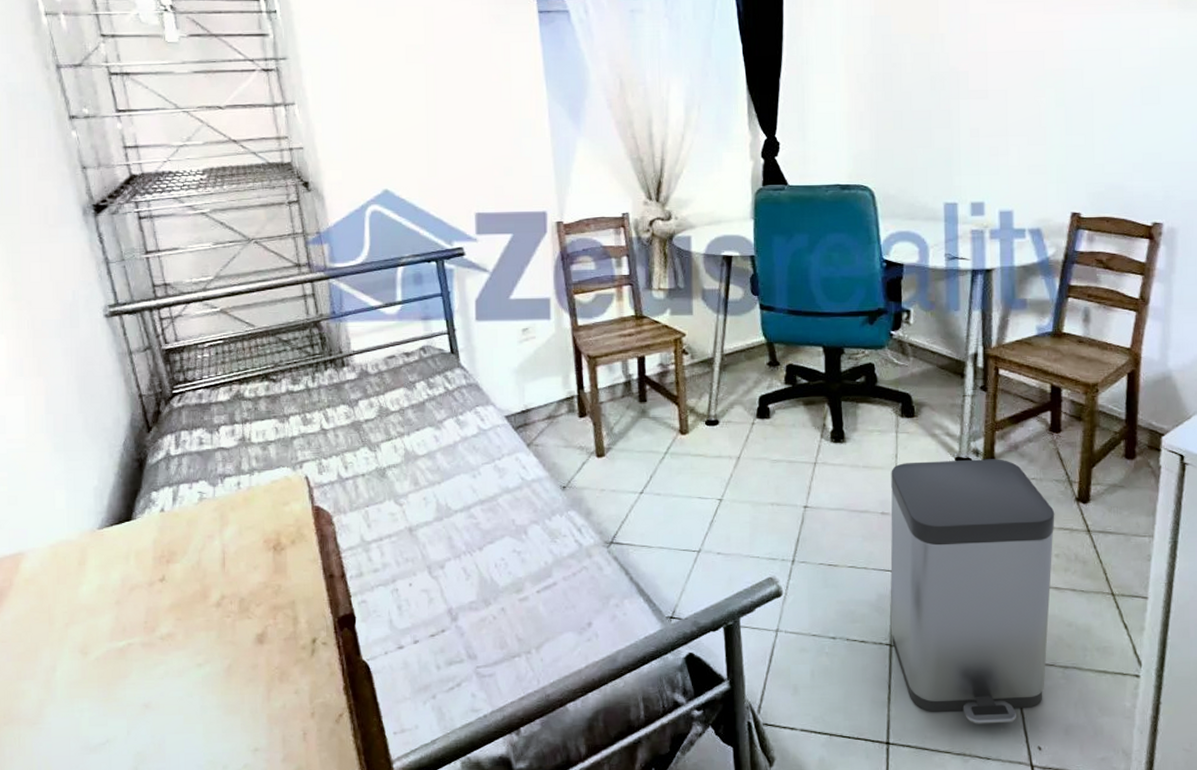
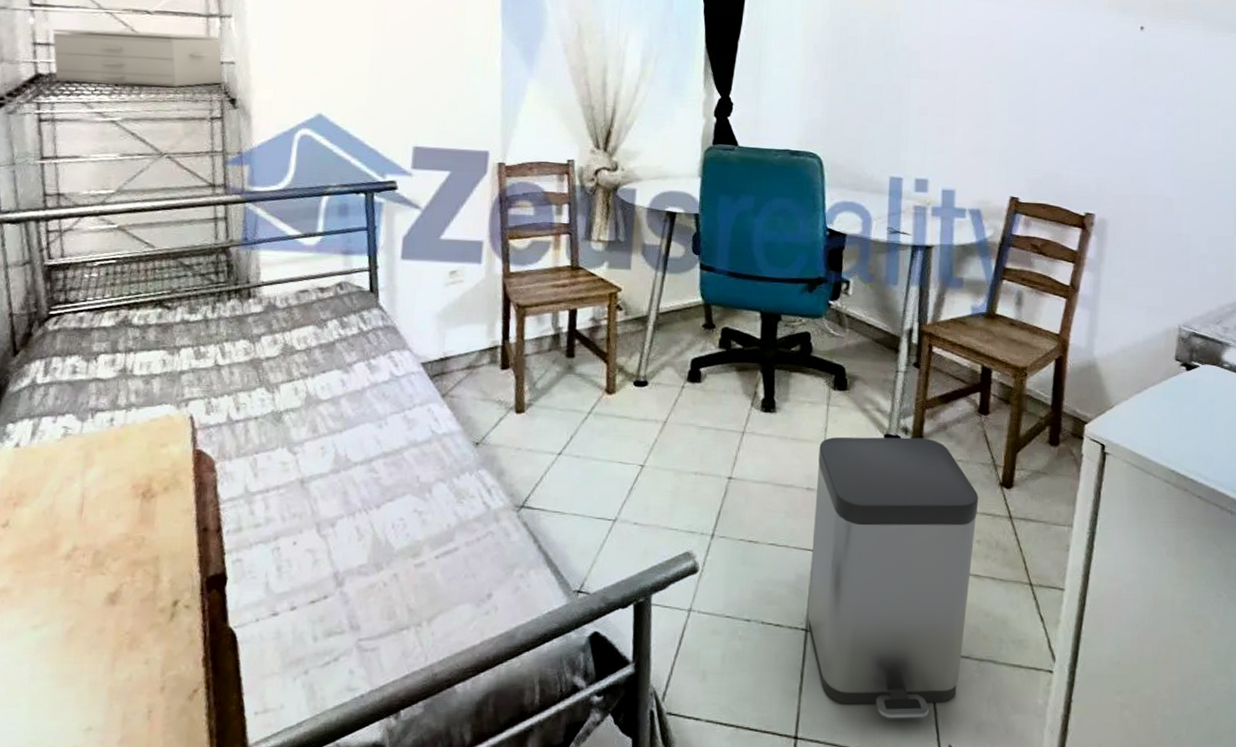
storage box: none [139,124,294,180] -> present [52,28,223,87]

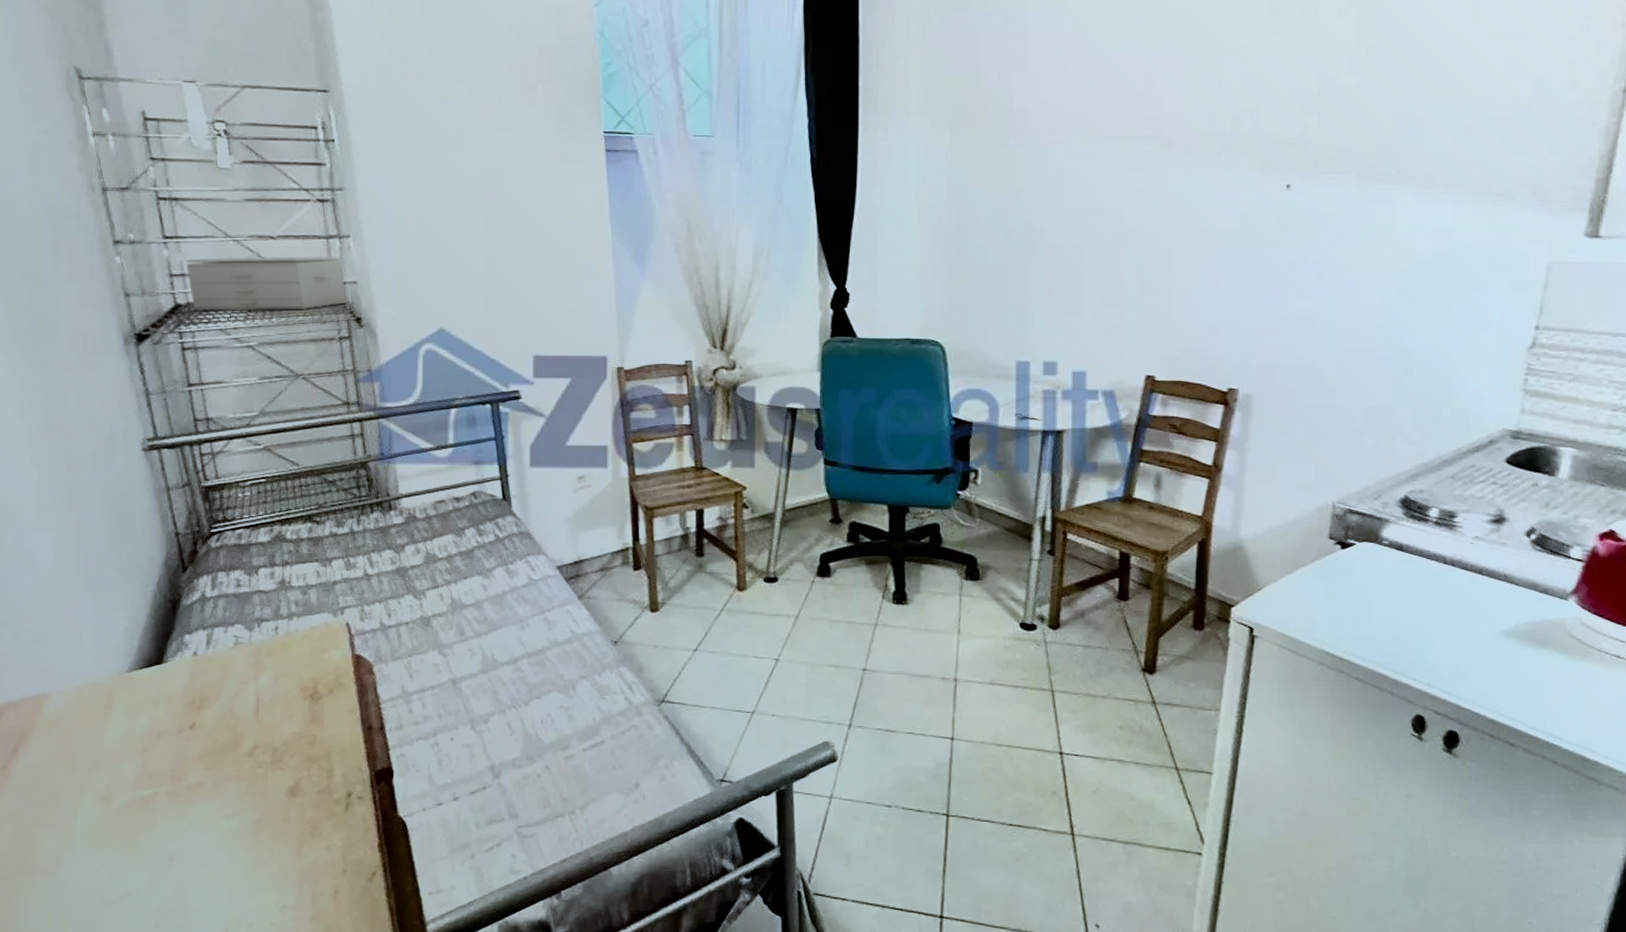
pedal bin: present [807,436,979,719] -> none [948,625,1120,900]

